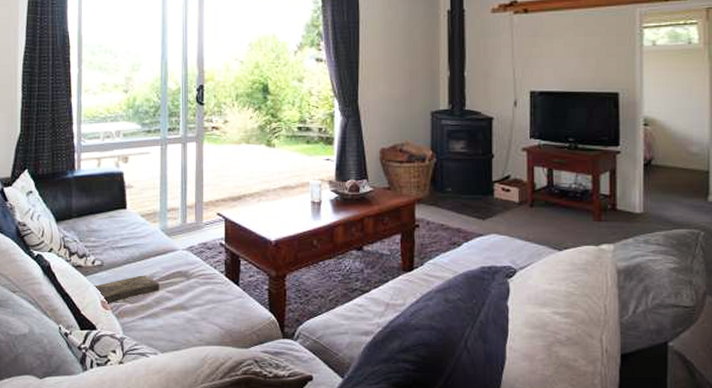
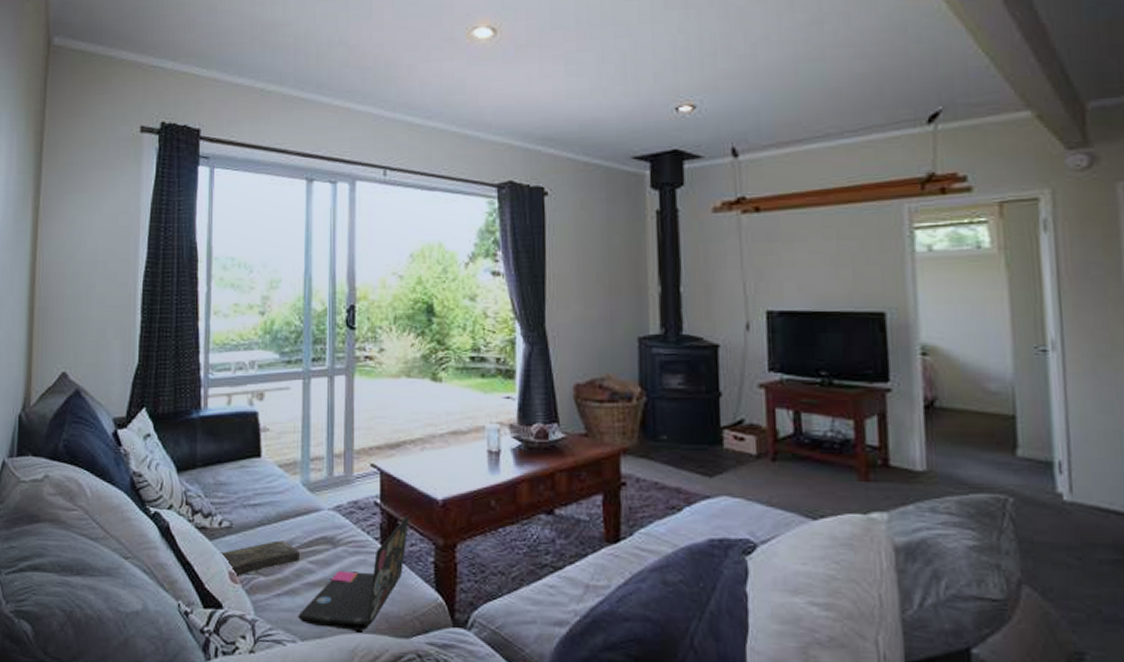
laptop: none [158,254,248,344] -> present [298,516,409,631]

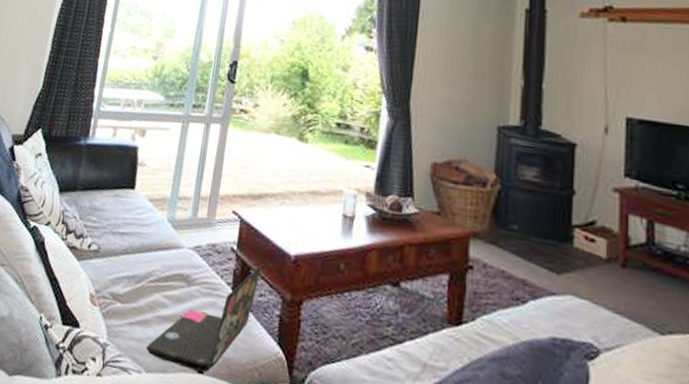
book: present [219,540,300,578] -> none [84,270,157,300]

